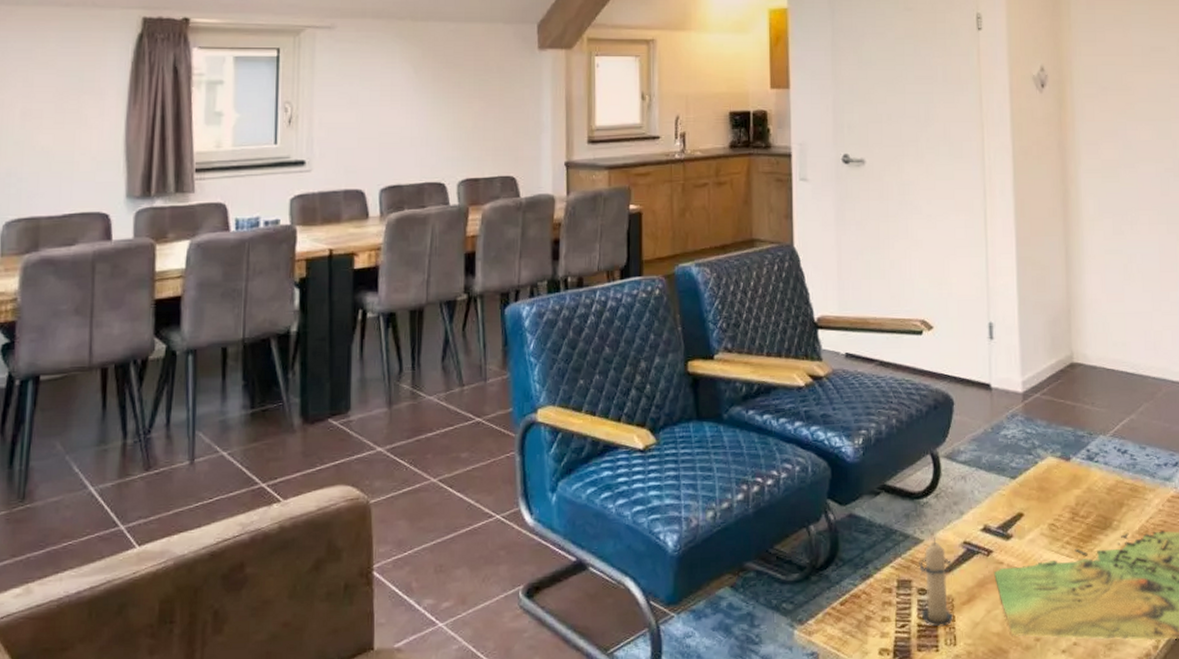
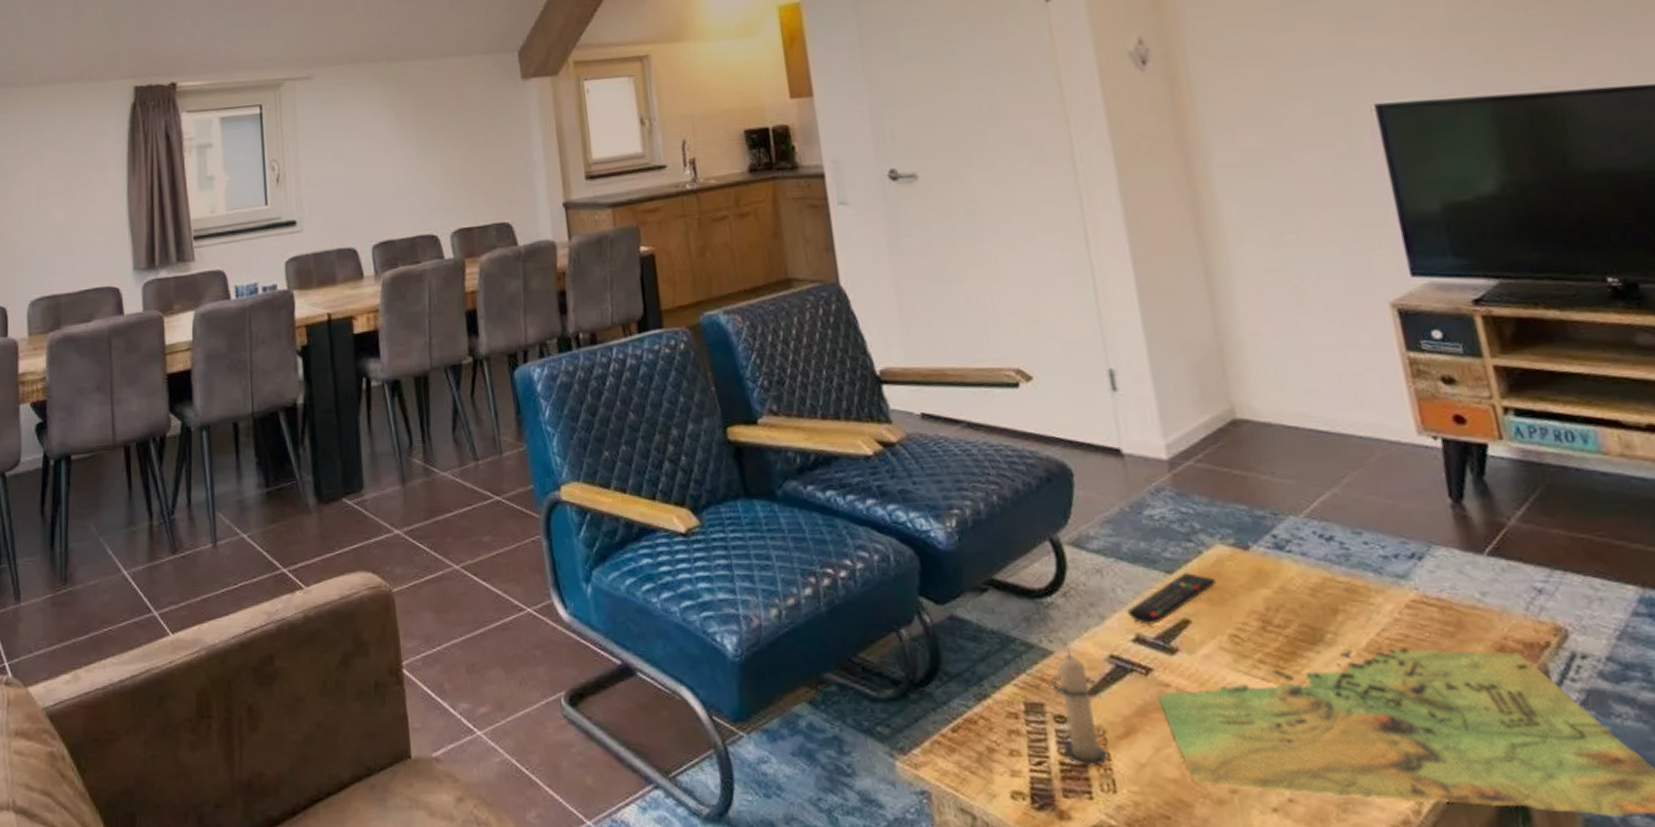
remote control: none [980,478,1045,518] -> present [1128,573,1217,625]

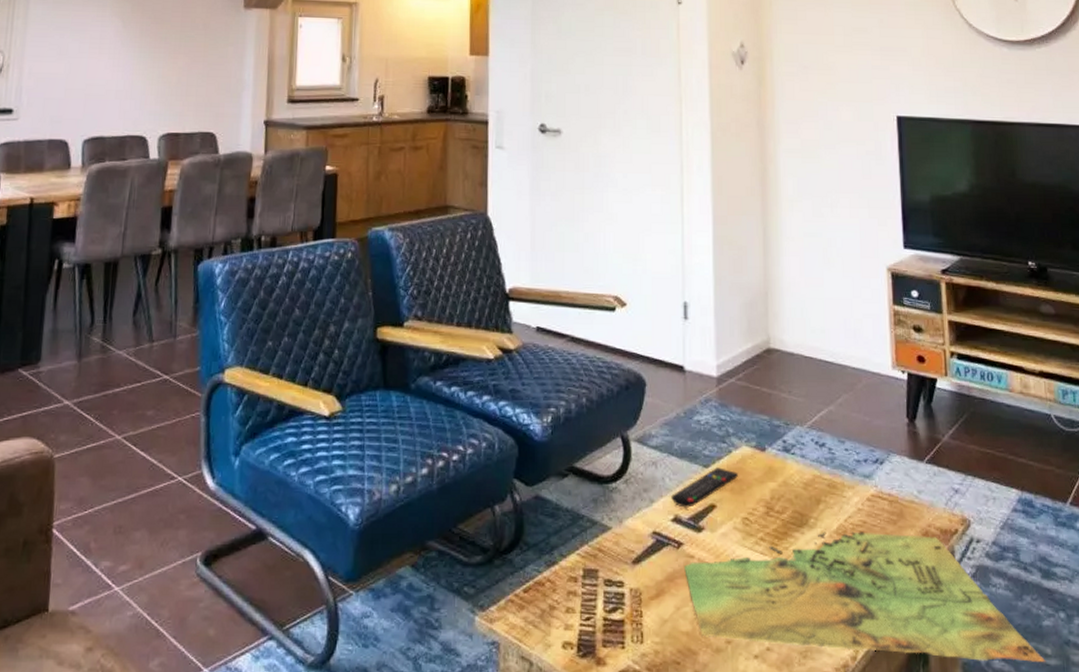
candle: present [1050,649,1108,767] -> none [606,525,640,622]

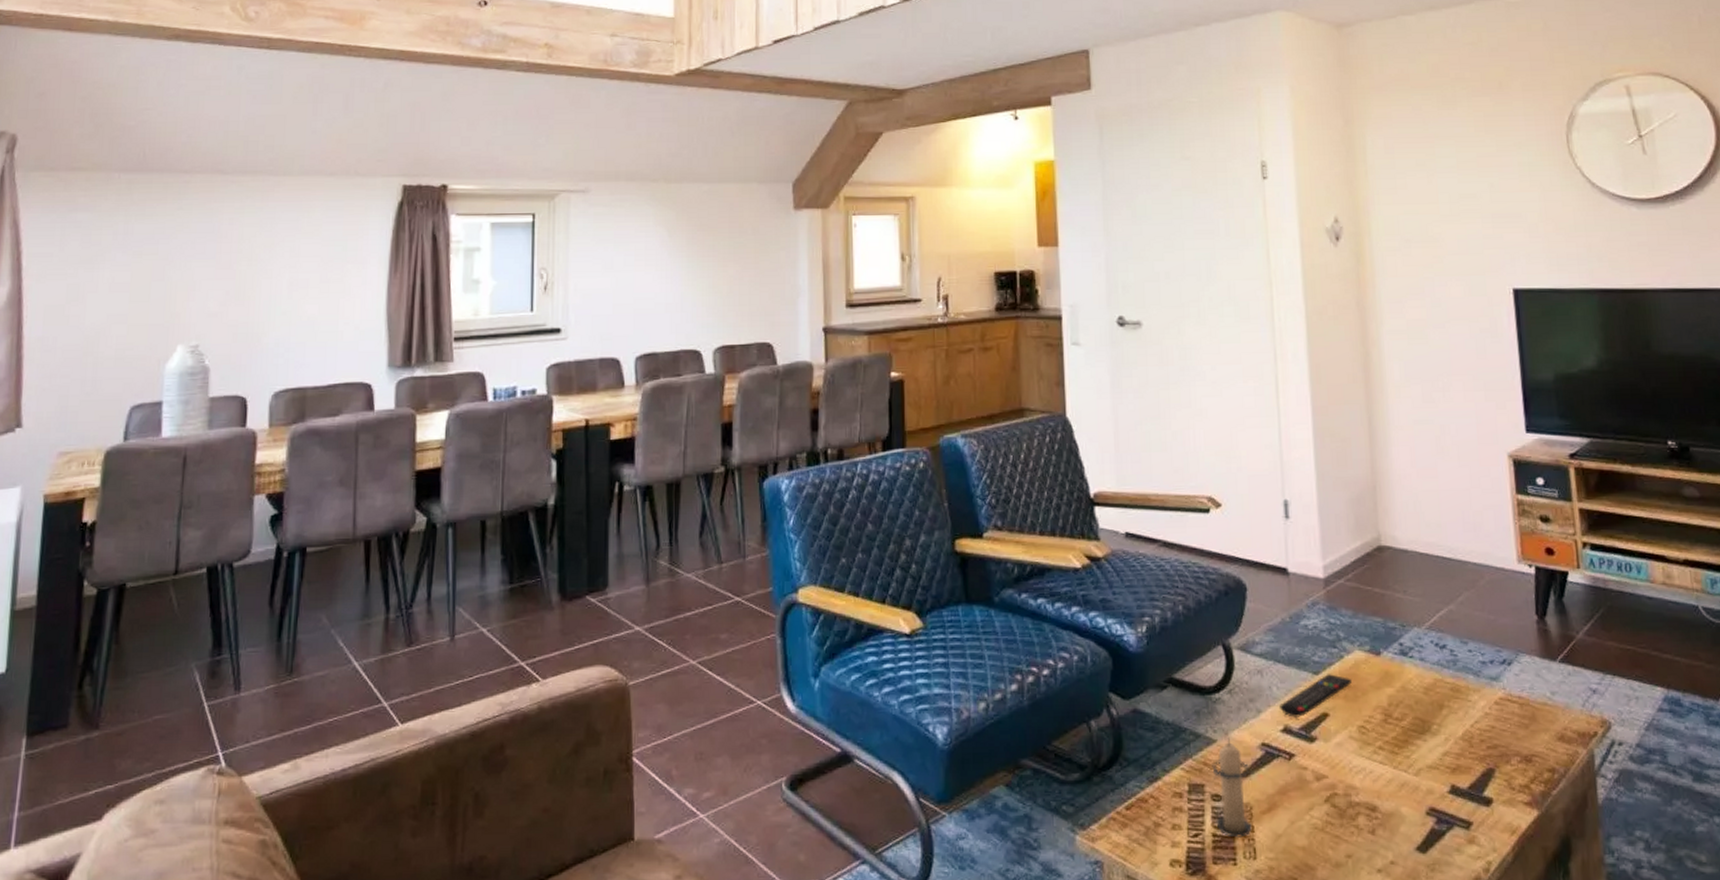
candle: none [606,525,640,622] -> present [1212,738,1252,838]
board game: present [684,531,1046,663] -> none [1297,737,1701,871]

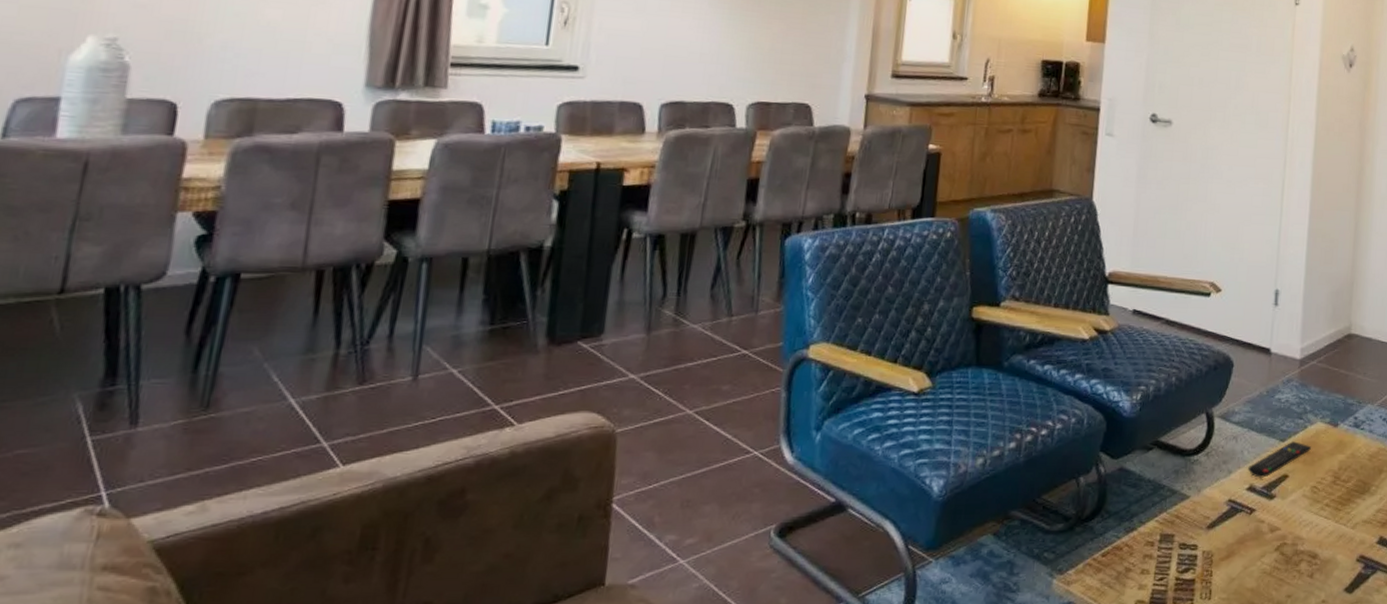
candle: present [1212,738,1252,838] -> none [1180,494,1215,581]

